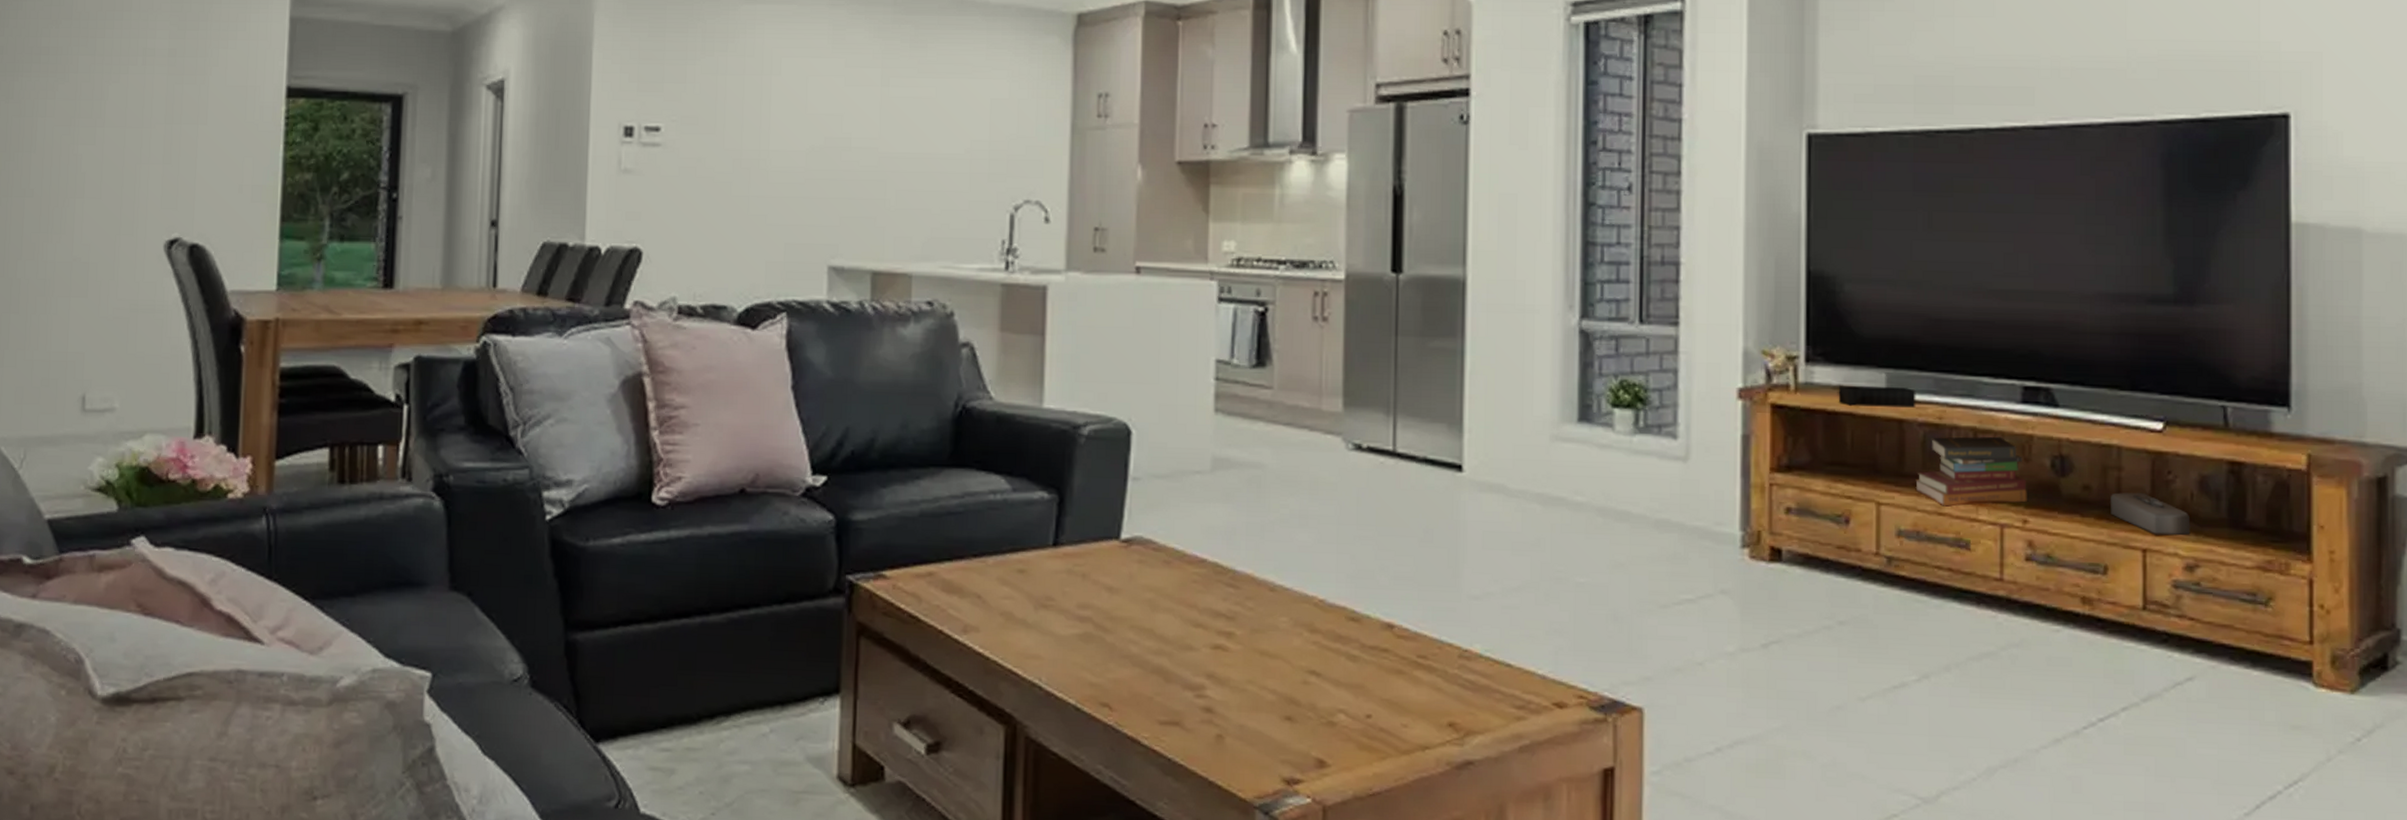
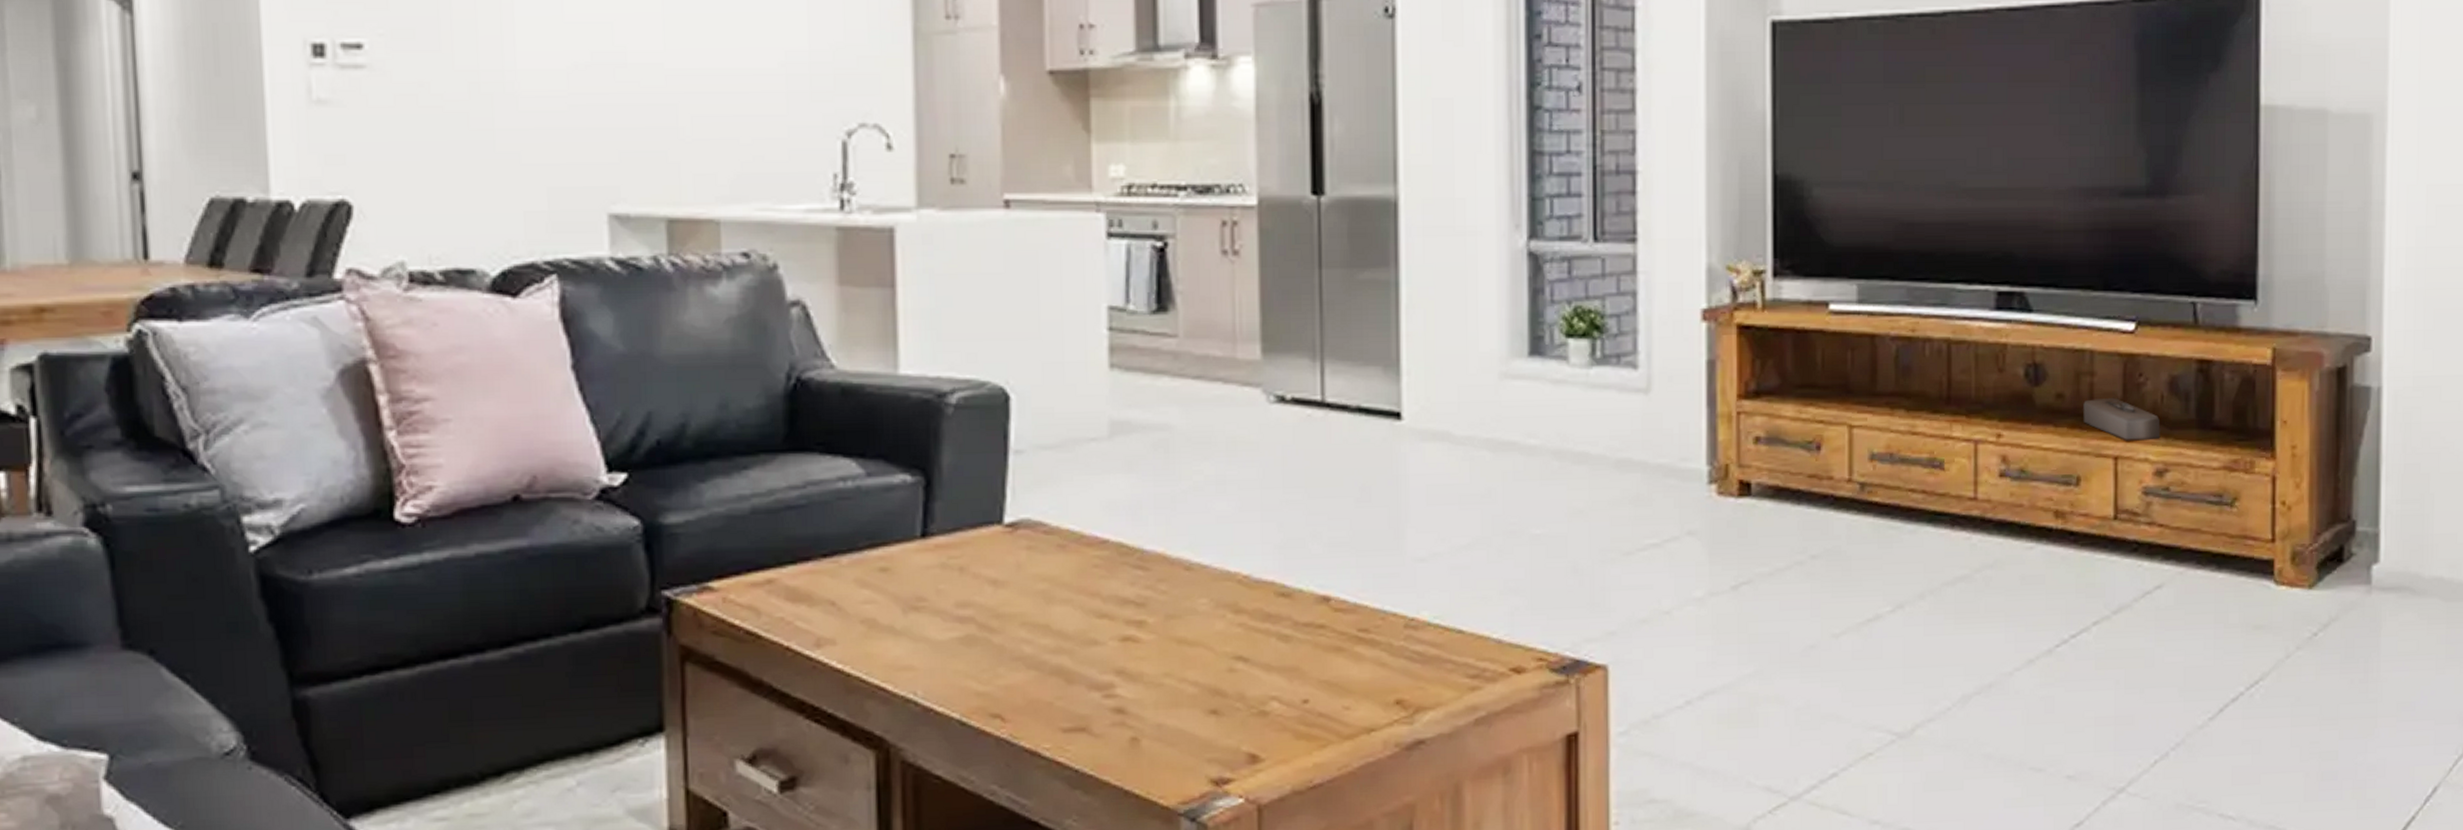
speaker: present [1839,386,1916,408] -> none [1809,299,1888,322]
books: present [1915,436,2027,507] -> none [1888,347,2001,425]

